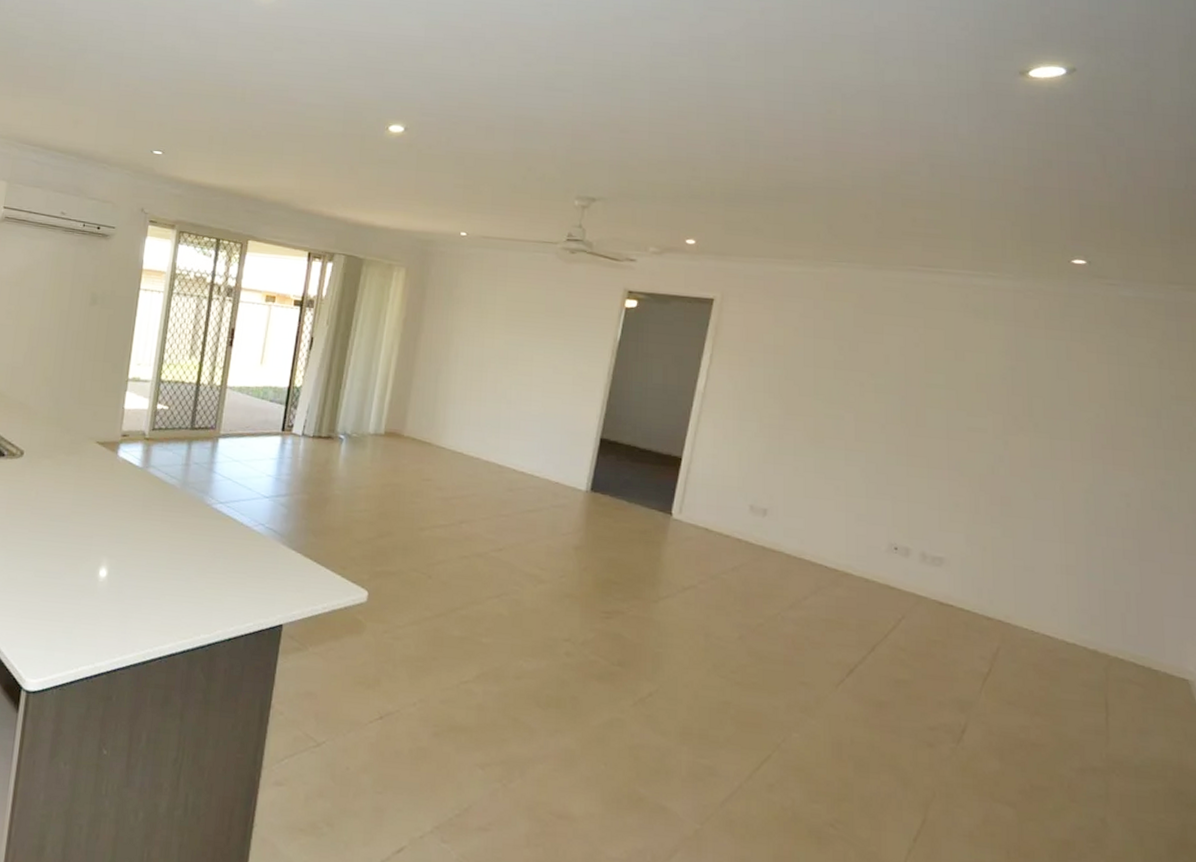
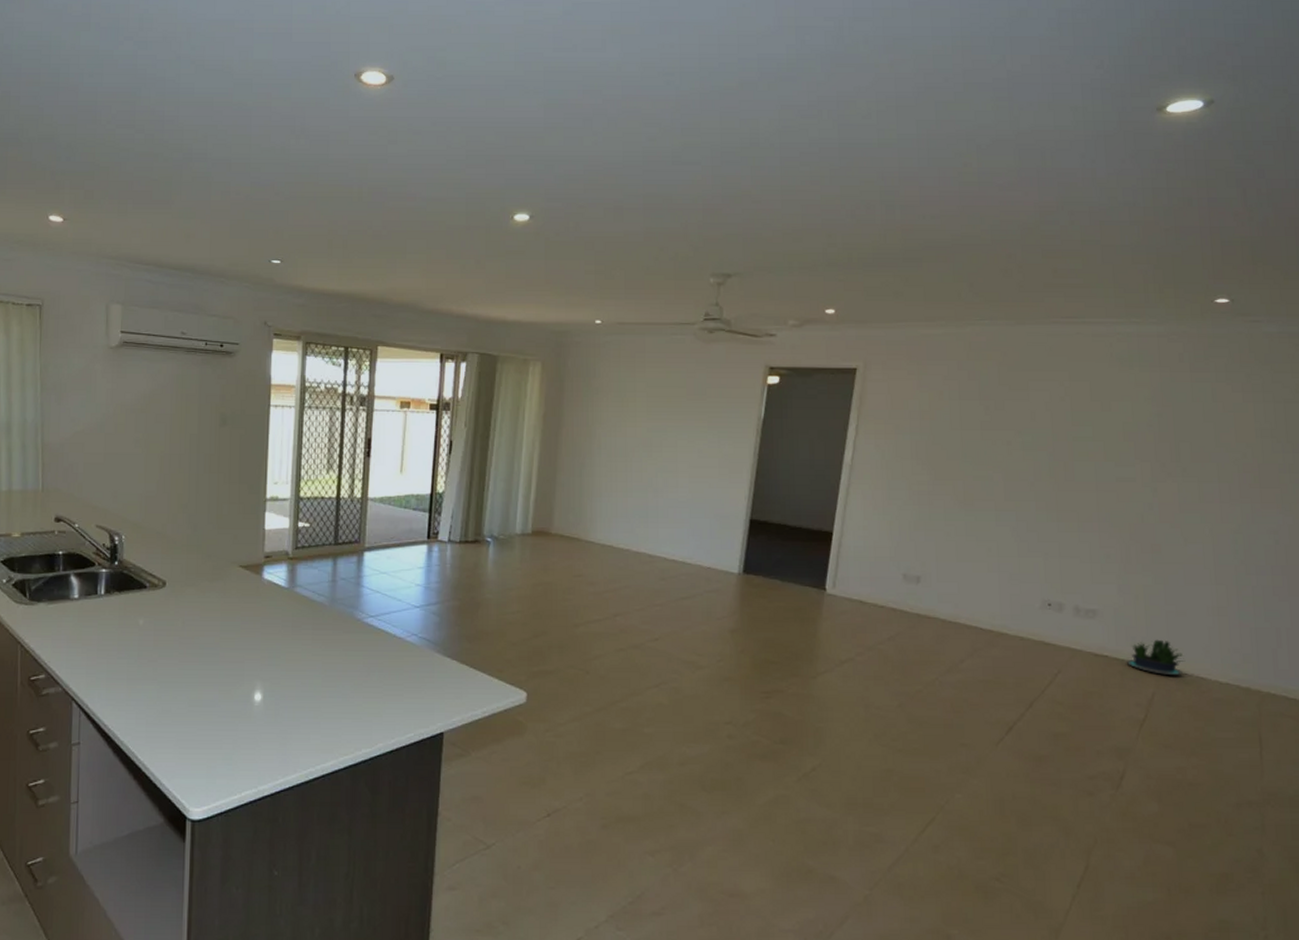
potted plant: none [971,593,1032,631] -> present [1126,639,1186,675]

